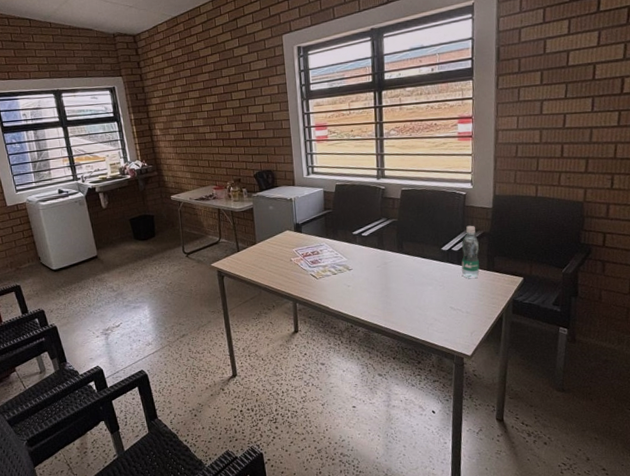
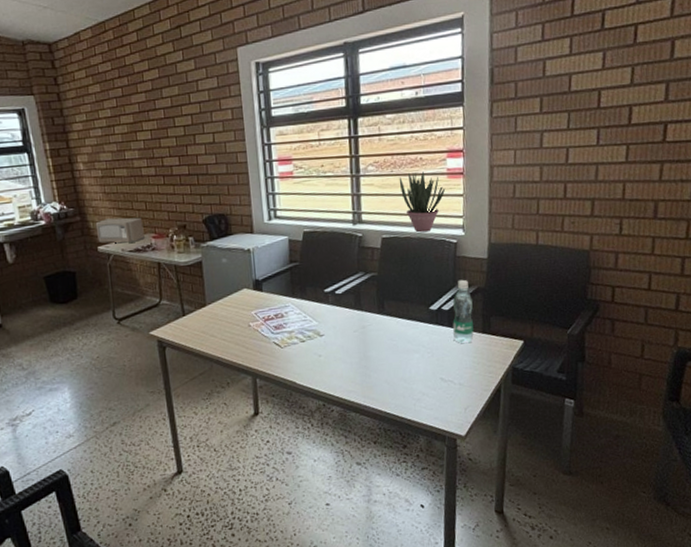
microwave: none [169,172,208,194] -> present [95,217,145,244]
potted plant: none [416,134,457,186] -> present [399,171,446,233]

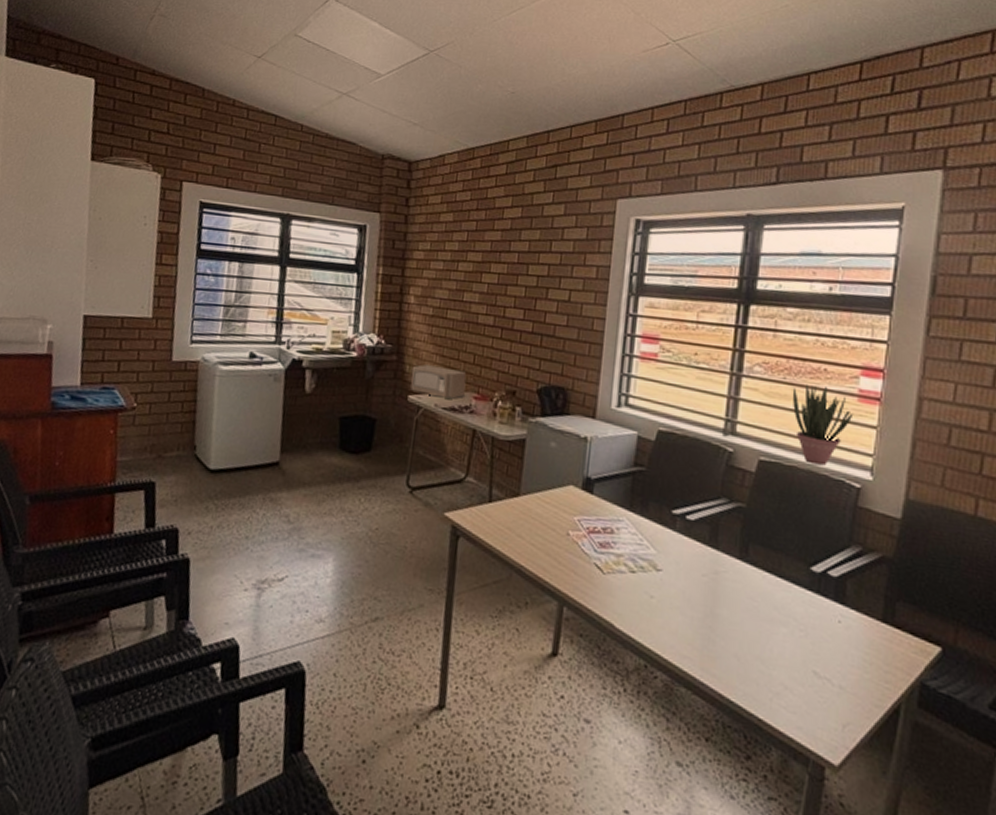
bottle: present [452,279,474,344] -> none [840,539,874,632]

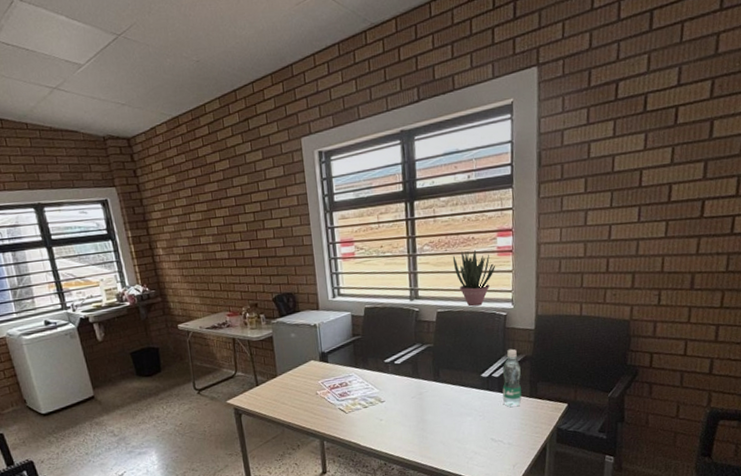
microwave: present [410,364,467,400] -> none [175,297,220,322]
bottle: none [840,539,874,632] -> present [502,349,522,408]

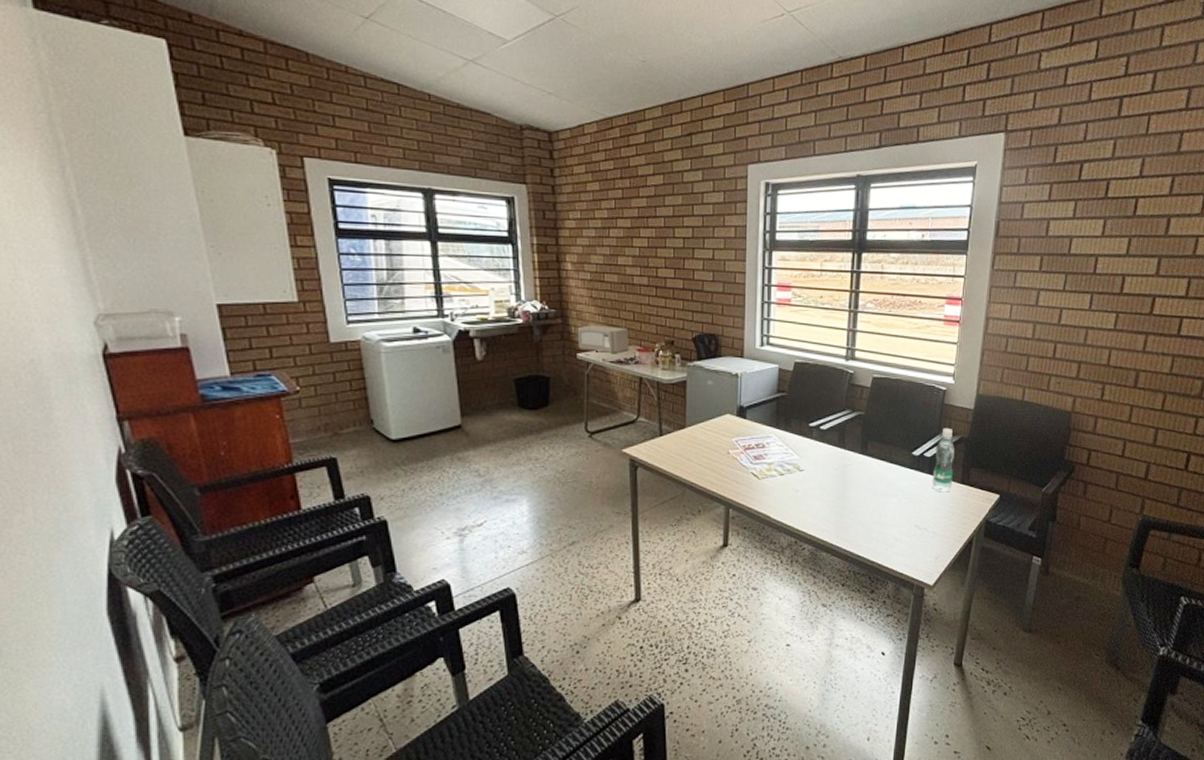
microwave: none [175,297,220,322] -> present [577,325,629,354]
potted plant: present [452,249,496,307] -> none [896,314,941,376]

